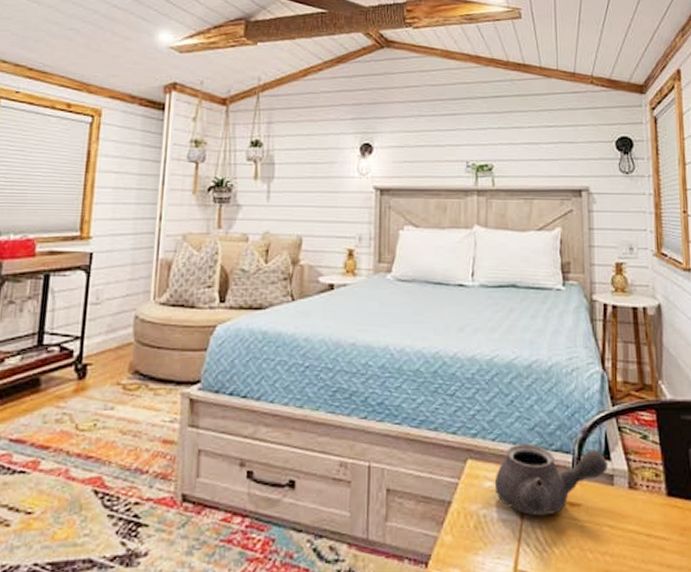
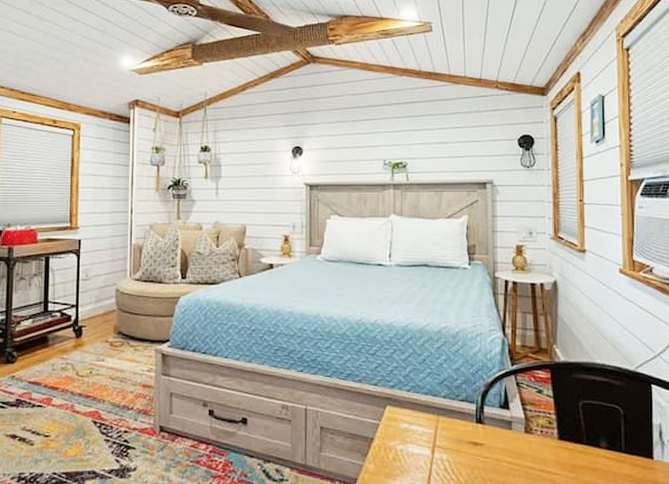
teapot: present [494,443,608,516] -> none [409,394,507,452]

